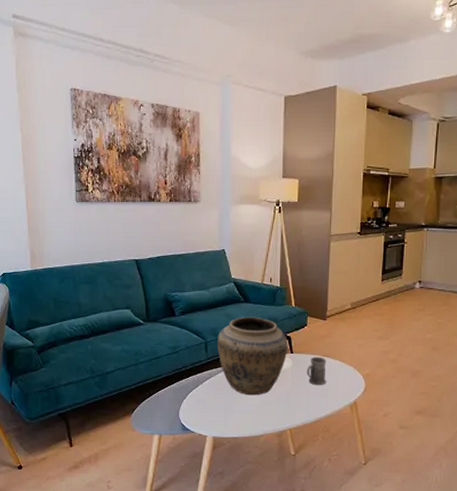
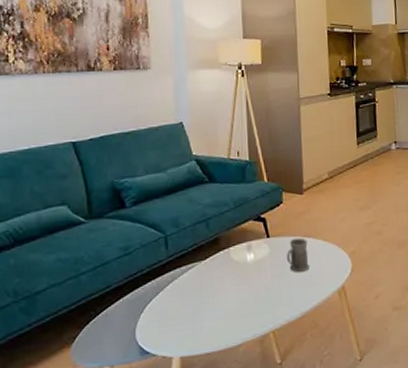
vase: present [218,316,288,396] -> none [180,198,264,297]

